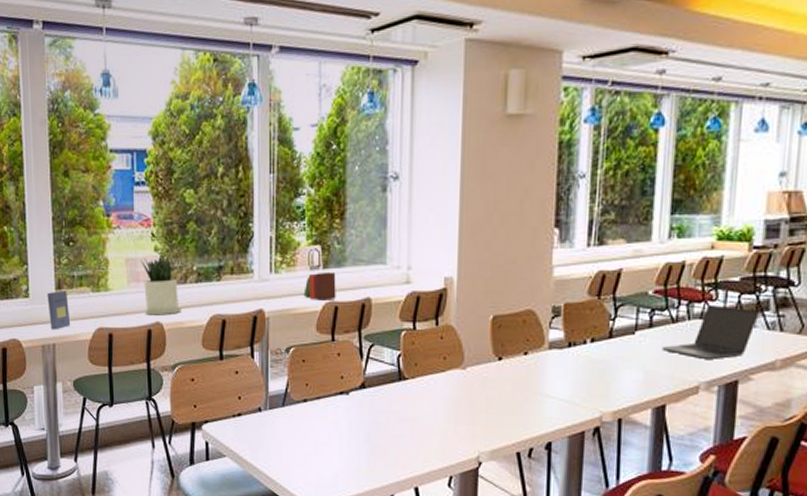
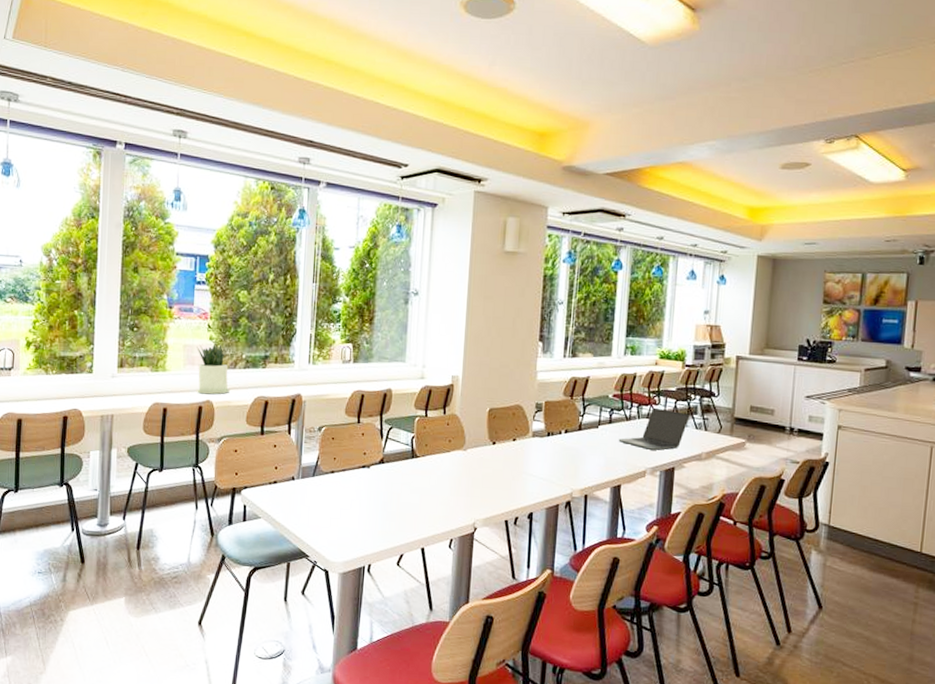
book: present [47,290,71,330] -> none [109,368,130,403]
books: present [303,271,336,300] -> none [336,365,364,389]

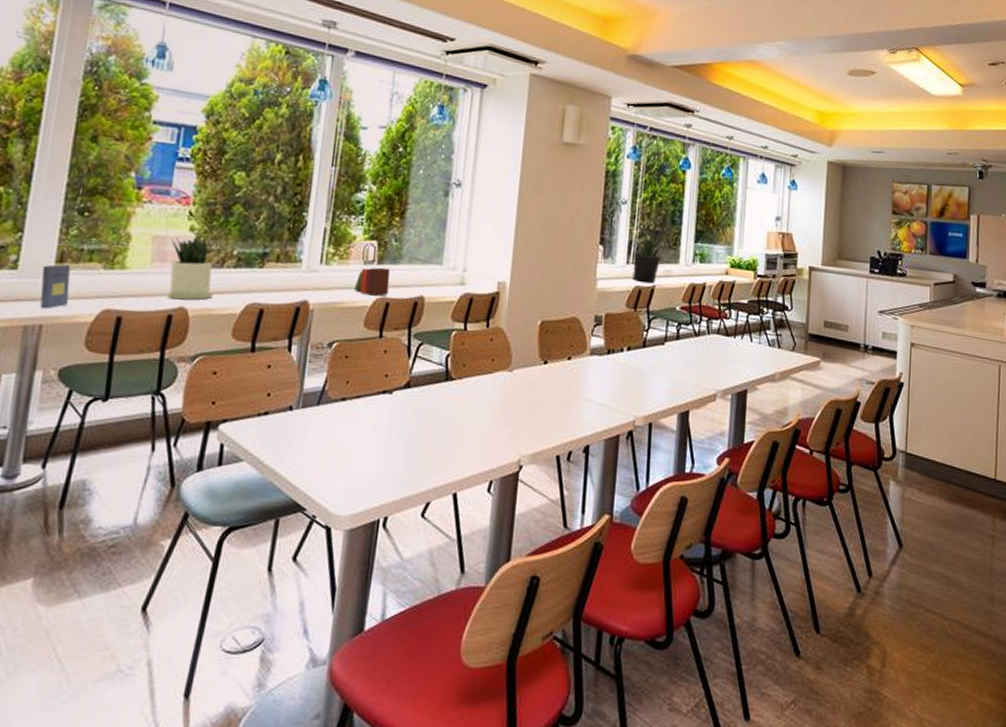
book: none [109,368,130,403] -> present [40,264,71,309]
books: none [336,365,364,389] -> present [354,267,391,296]
planter: none [569,329,596,375] -> present [632,232,662,284]
laptop: present [618,407,690,451] -> none [686,322,762,371]

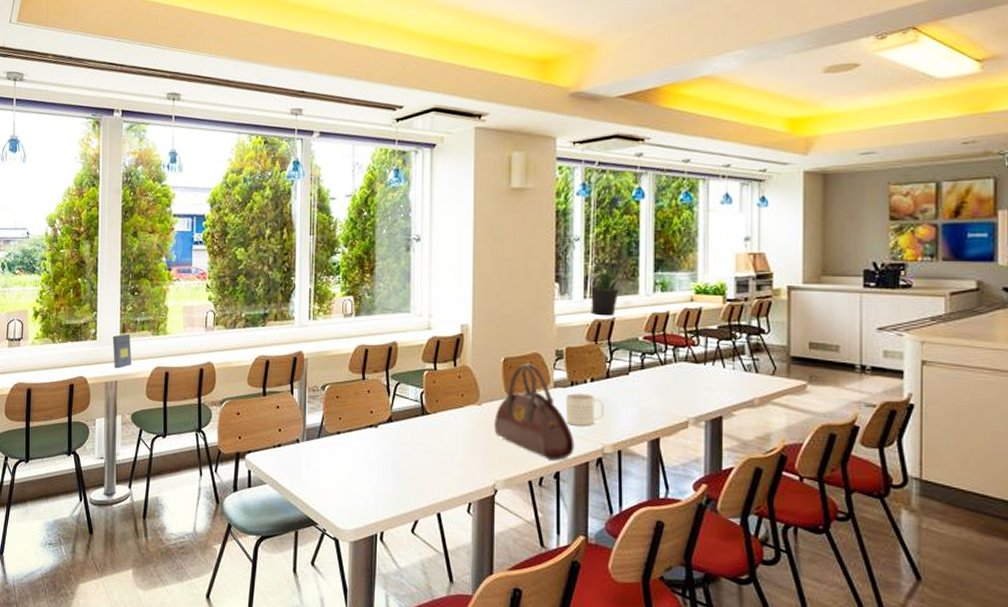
planter: present [165,236,215,301] -> none [196,304,231,356]
books: present [354,267,391,296] -> none [338,319,367,344]
handbag: none [524,327,607,433] -> present [494,362,575,460]
mug: none [600,362,639,397] -> present [566,393,605,426]

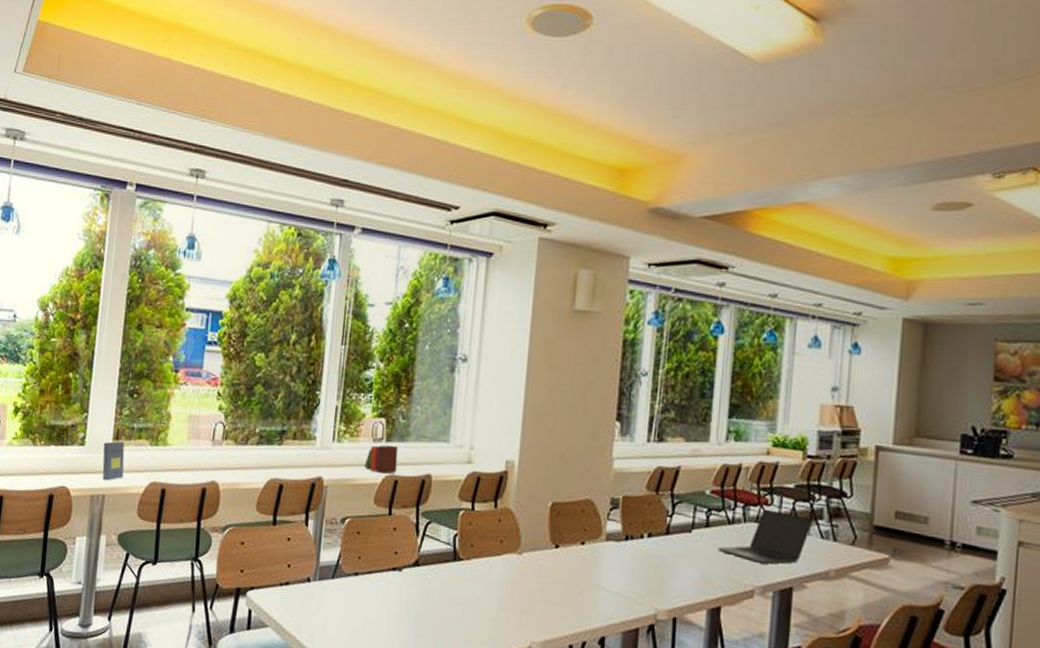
books: none [338,319,367,344] -> present [364,445,399,474]
handbag: present [494,362,575,460] -> none [534,510,625,624]
mug: present [566,393,605,426] -> none [617,548,662,588]
planter: present [591,267,619,316] -> none [654,407,689,464]
laptop: none [653,349,736,398] -> present [717,509,813,565]

